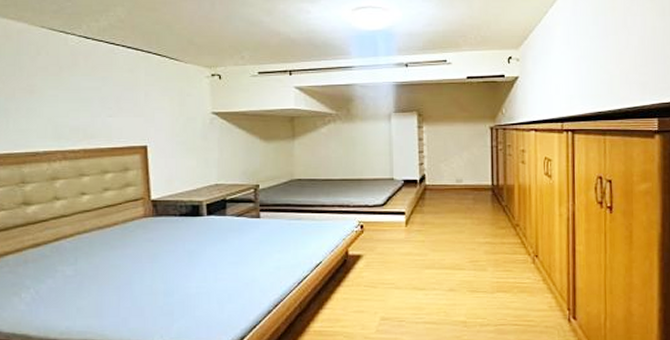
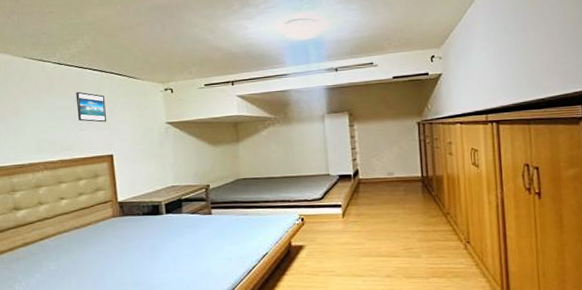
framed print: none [105,71,142,108] -> present [76,91,107,123]

